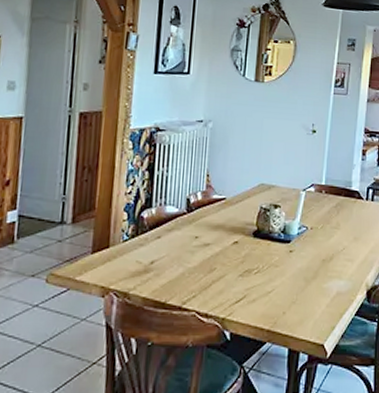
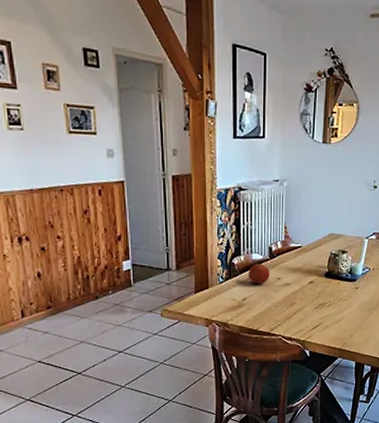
fruit: none [159,217,186,243] -> present [249,263,270,284]

